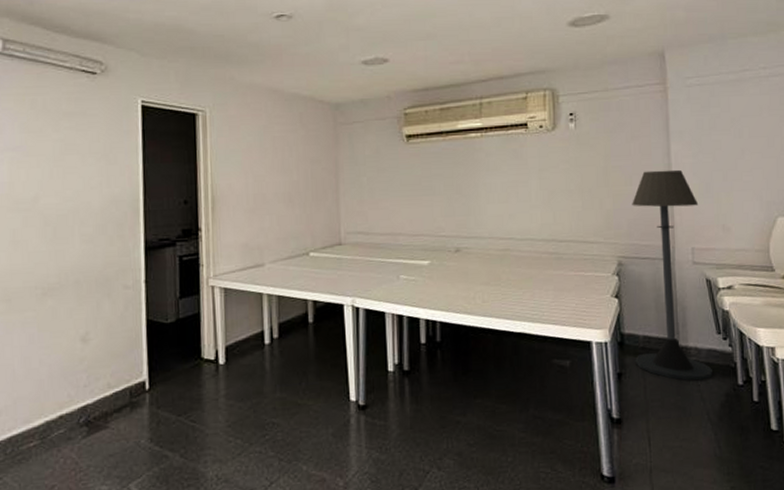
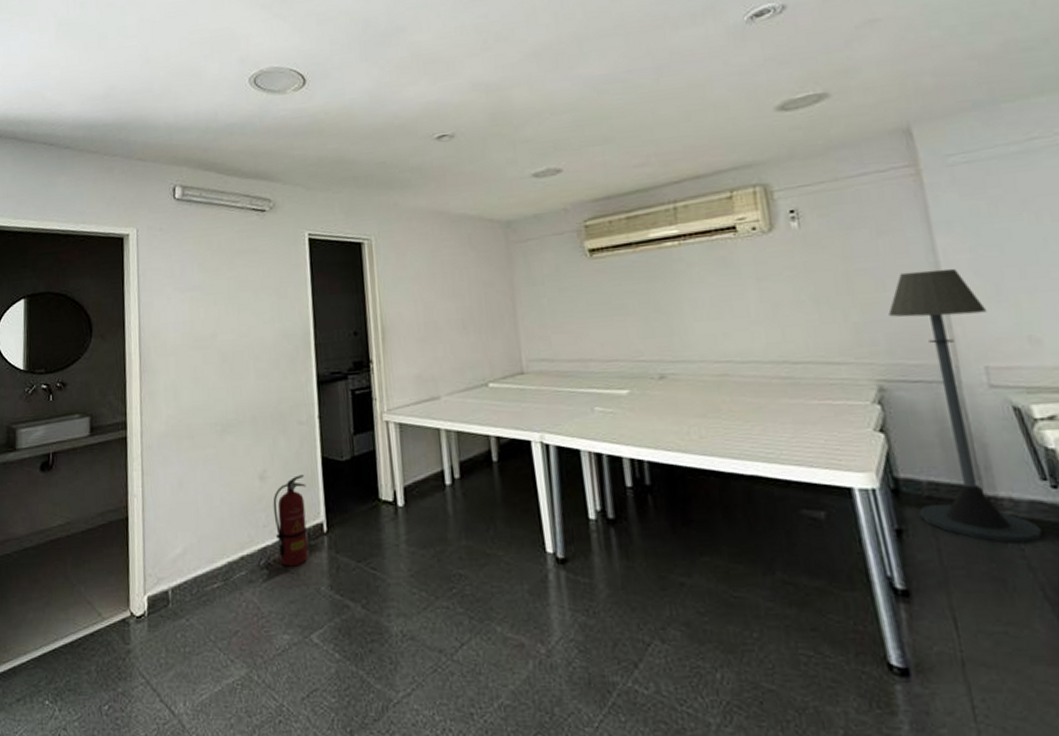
fire extinguisher: none [95,337,130,423] -> present [273,475,308,567]

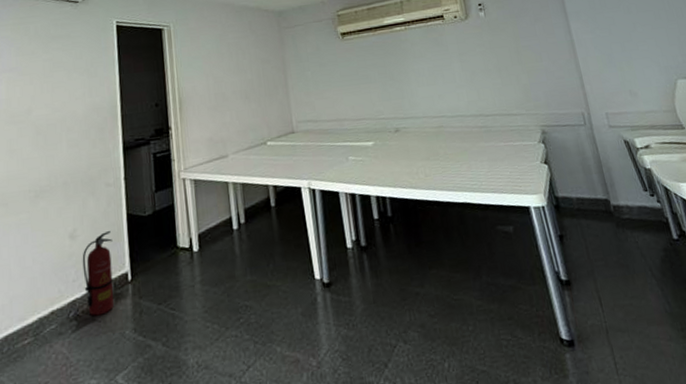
floor lamp: present [888,268,1042,543] -> none [545,44,648,238]

